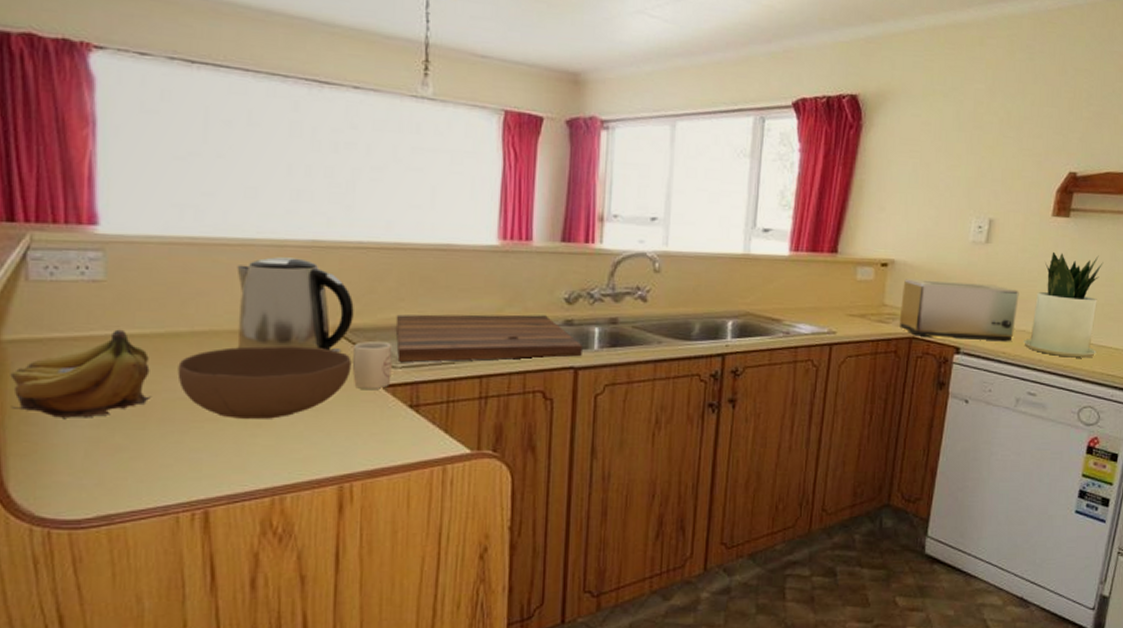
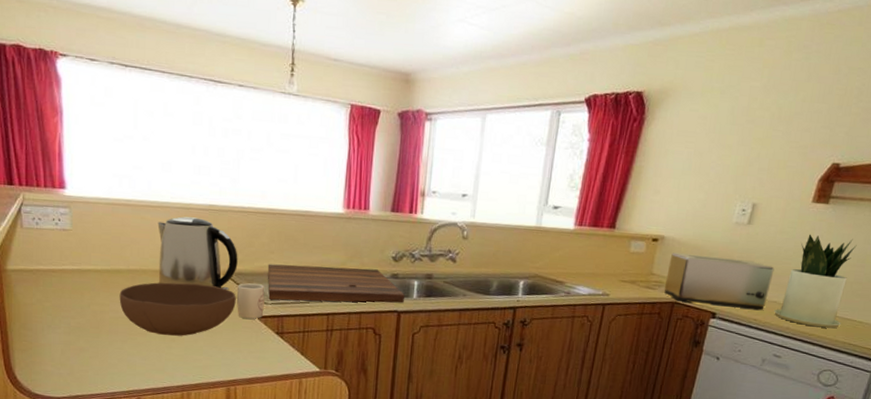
fruit: present [10,329,151,418] -> none [13,265,102,327]

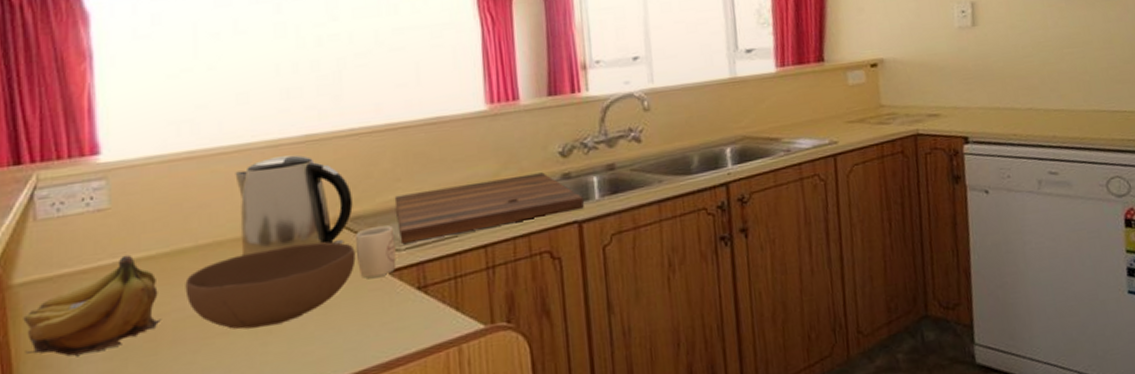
fruit: none [13,265,102,327] -> present [23,254,161,357]
toaster: present [664,253,775,311] -> none [896,66,1021,132]
planter: present [774,234,857,328] -> none [1033,19,1111,129]

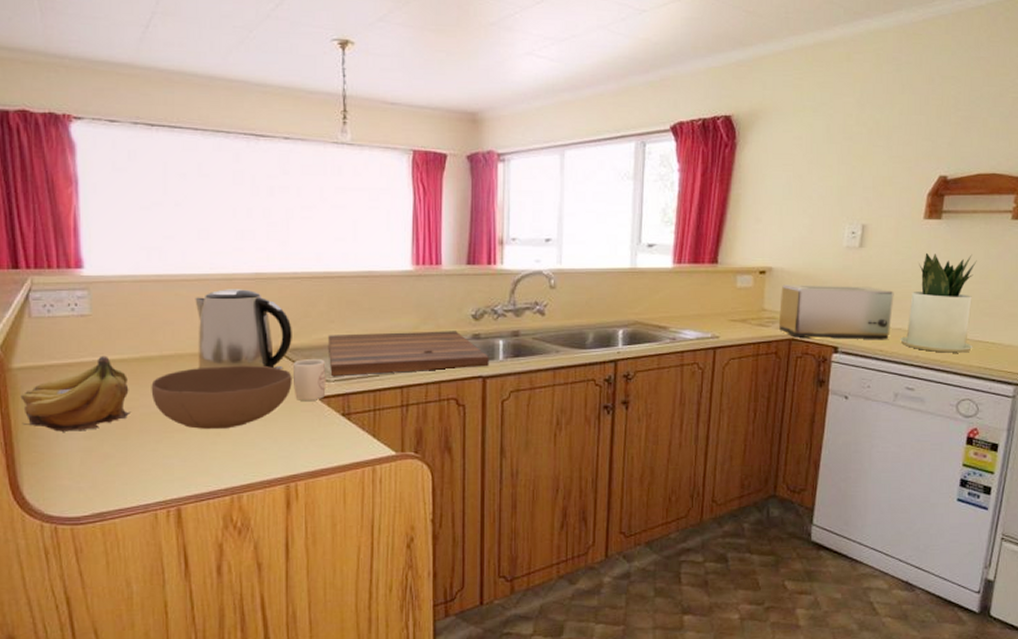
toaster: none [896,66,1021,132] -> present [778,284,894,340]
planter: none [1033,19,1111,129] -> present [900,252,977,353]

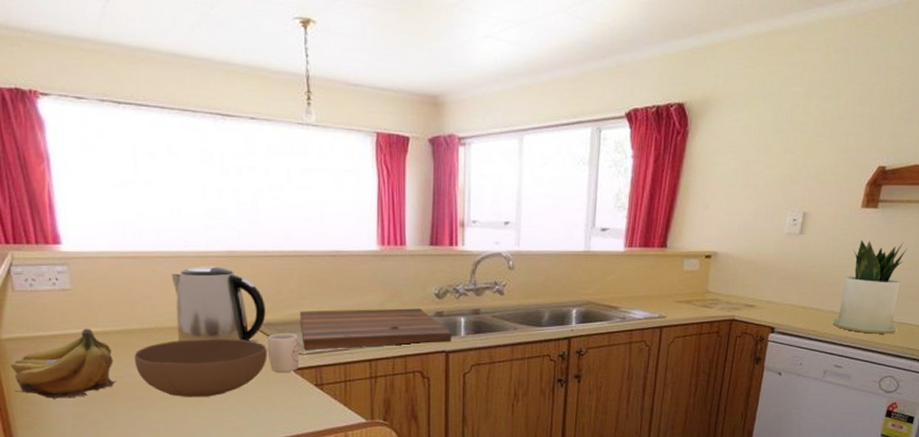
toaster: present [778,284,894,340] -> none [721,268,829,322]

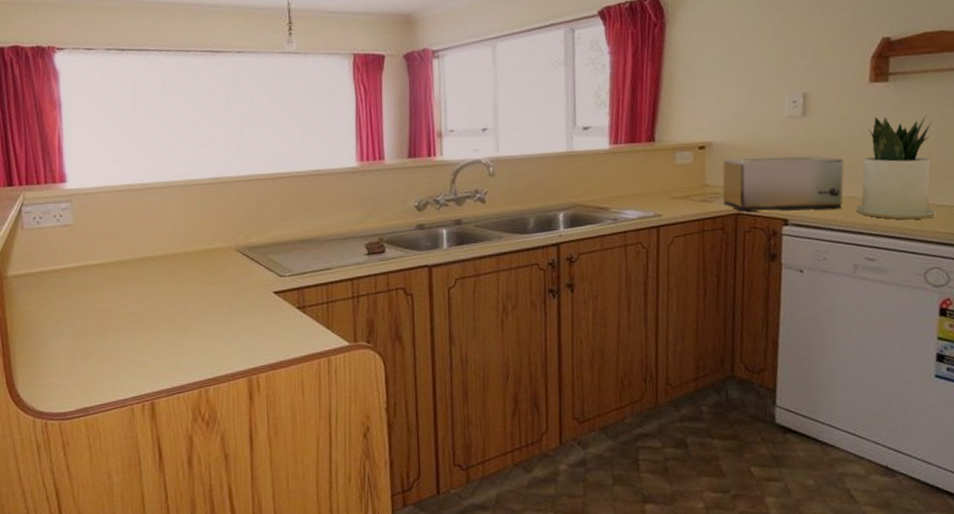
fruit: present [10,328,116,399] -> none [15,261,109,333]
bowl: present [134,338,267,397] -> none [126,264,251,326]
kettle: present [171,266,266,342] -> none [162,193,250,270]
mug: present [268,334,299,373] -> none [252,256,282,297]
cutting board: present [299,308,451,349] -> none [282,222,434,271]
toaster: none [721,268,829,322] -> present [722,155,844,212]

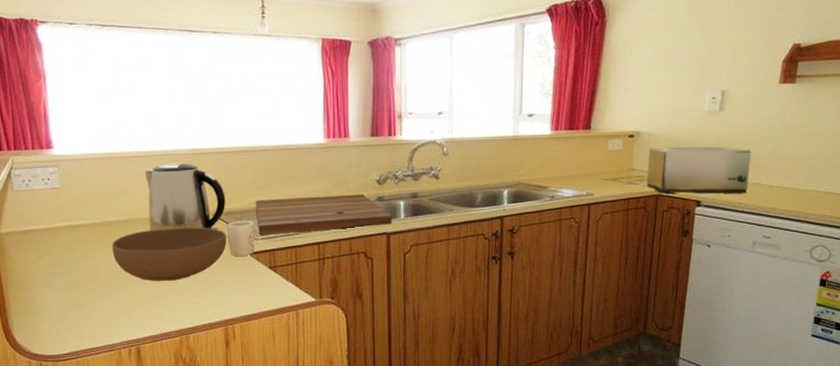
bowl: none [126,264,251,326] -> present [112,227,227,281]
kettle: none [162,193,250,270] -> present [144,163,226,231]
mug: none [252,256,282,297] -> present [227,221,255,257]
cutting board: none [282,222,434,271] -> present [255,194,392,235]
planter: present [855,115,937,220] -> none [758,114,829,204]

